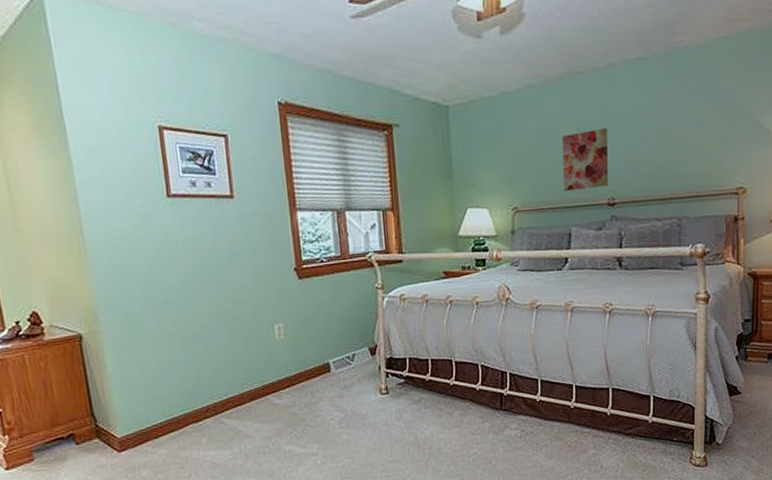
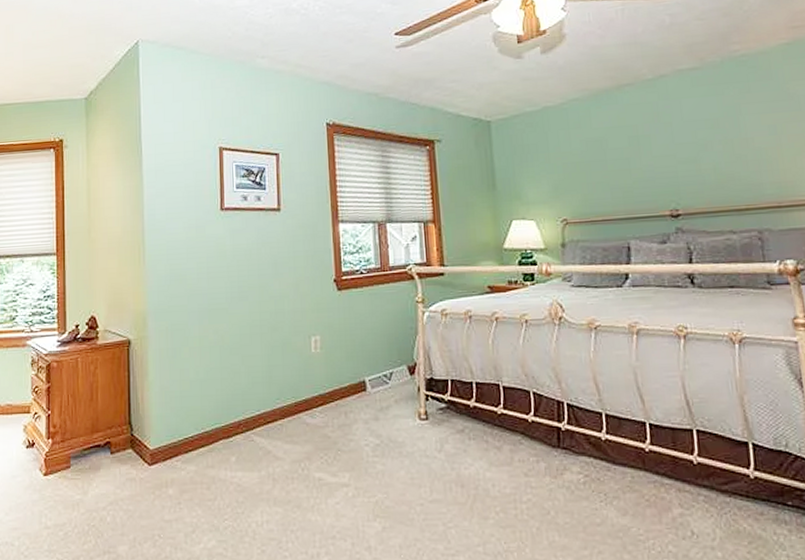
wall art: present [562,128,608,191] -> none [613,137,669,202]

